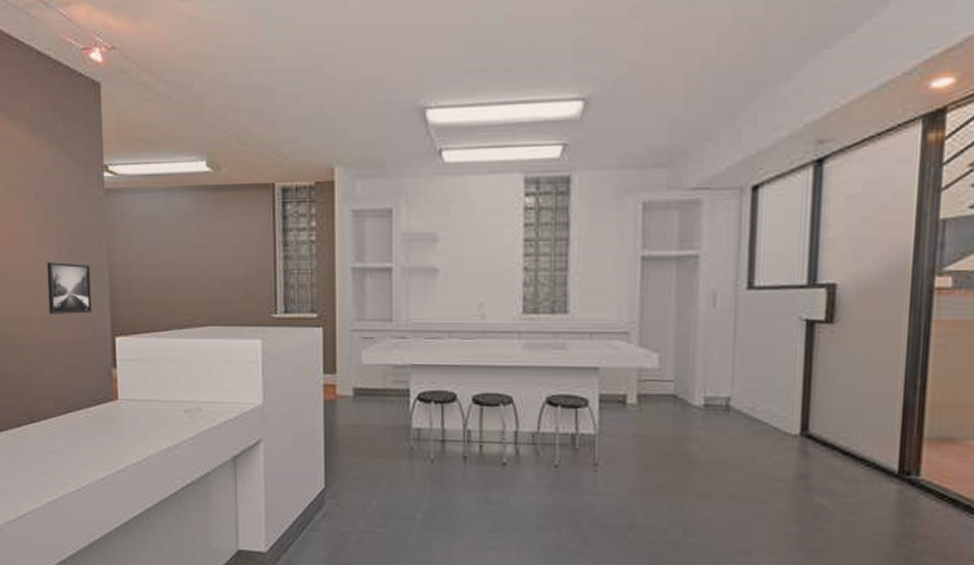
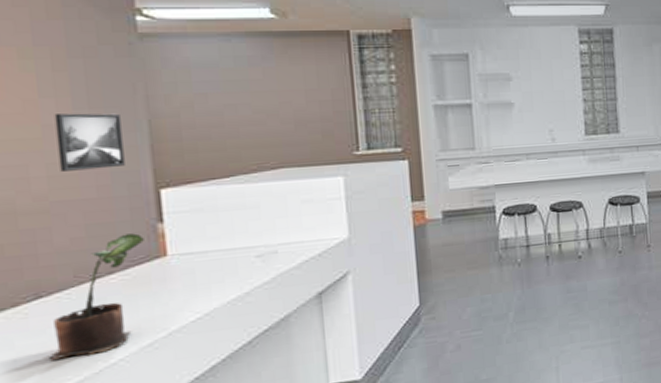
potted plant: none [38,375,102,478] -> present [49,233,144,360]

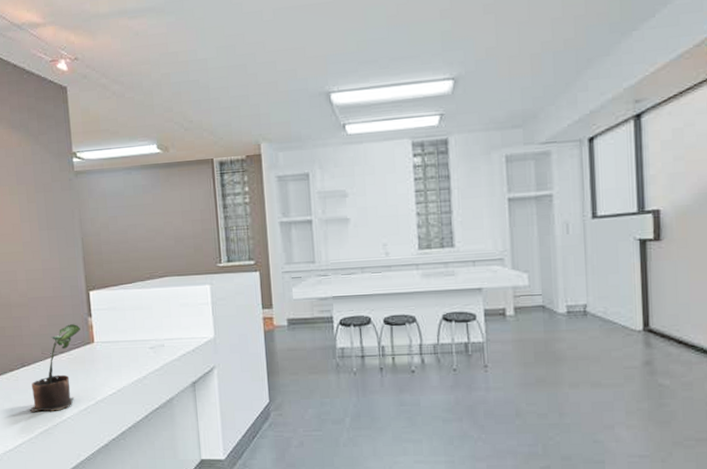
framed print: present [54,113,125,172] -> none [29,233,69,276]

